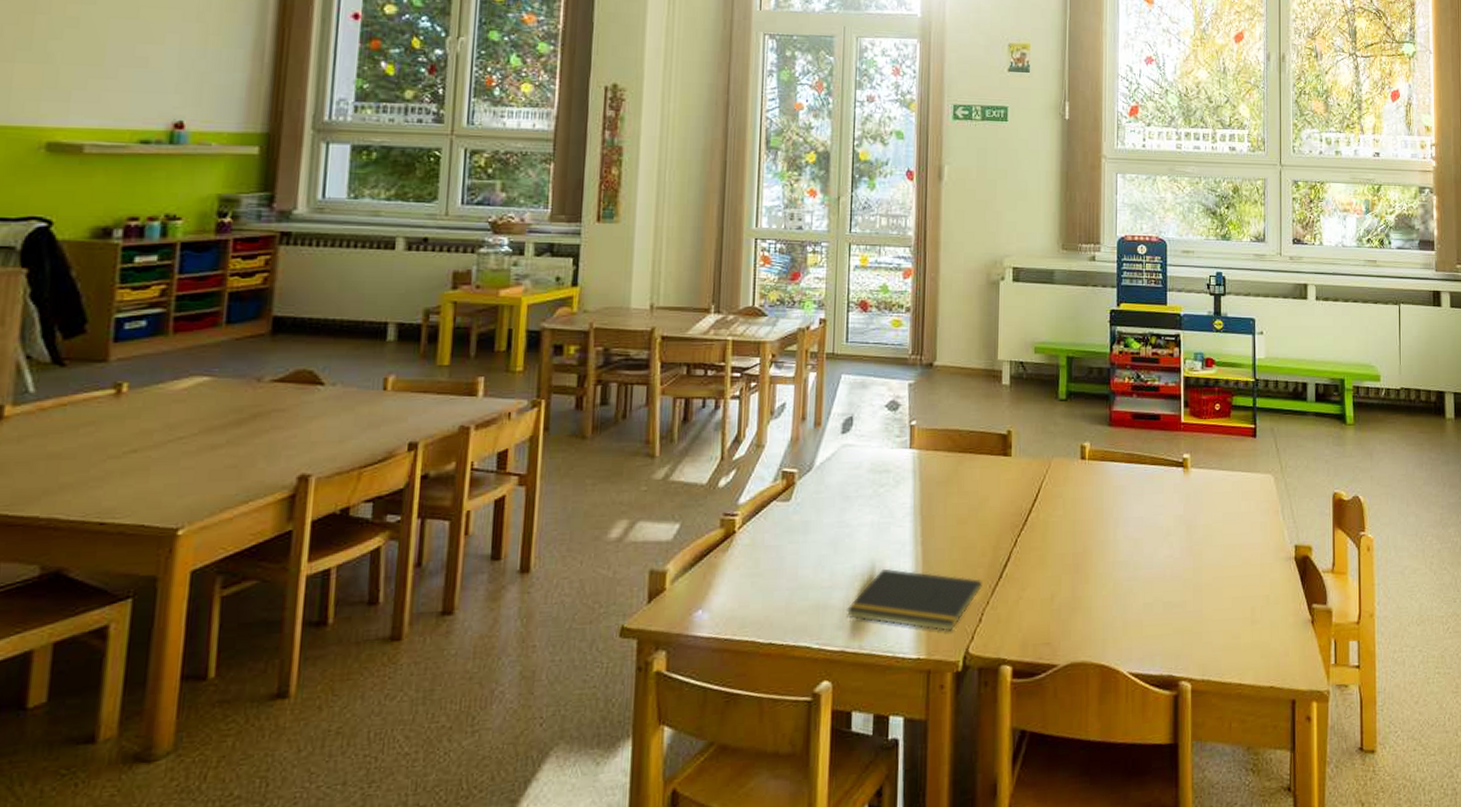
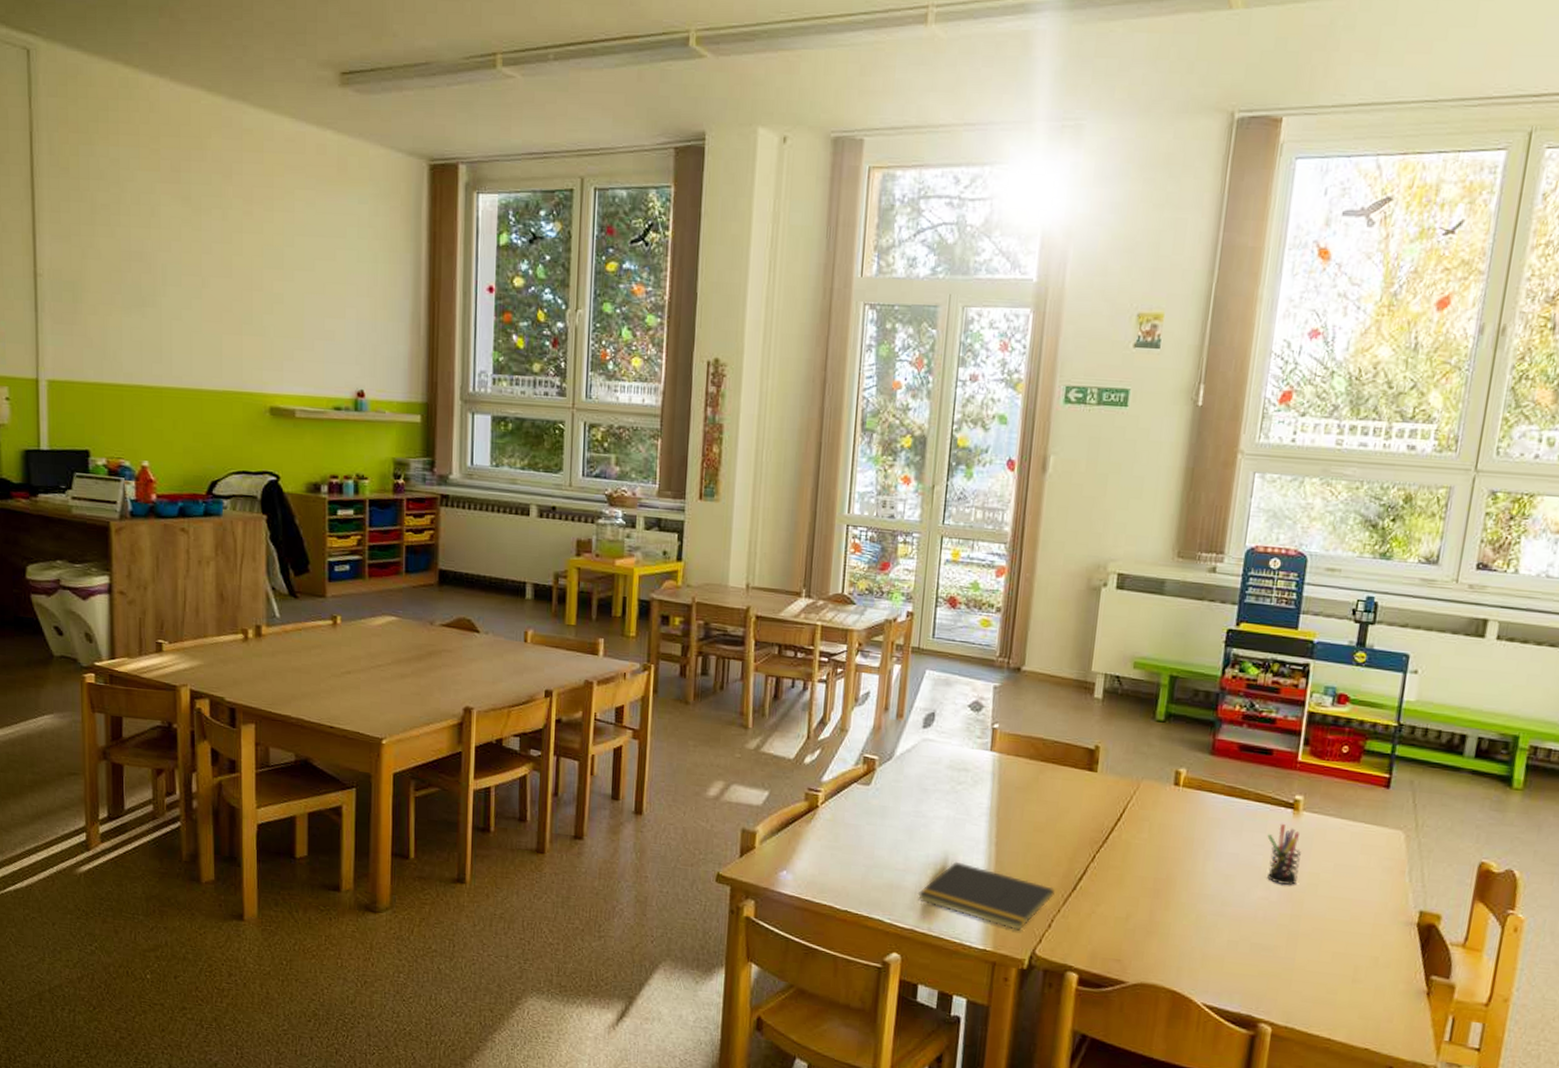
pen holder: none [1165,482,1194,541] -> present [1267,823,1301,885]

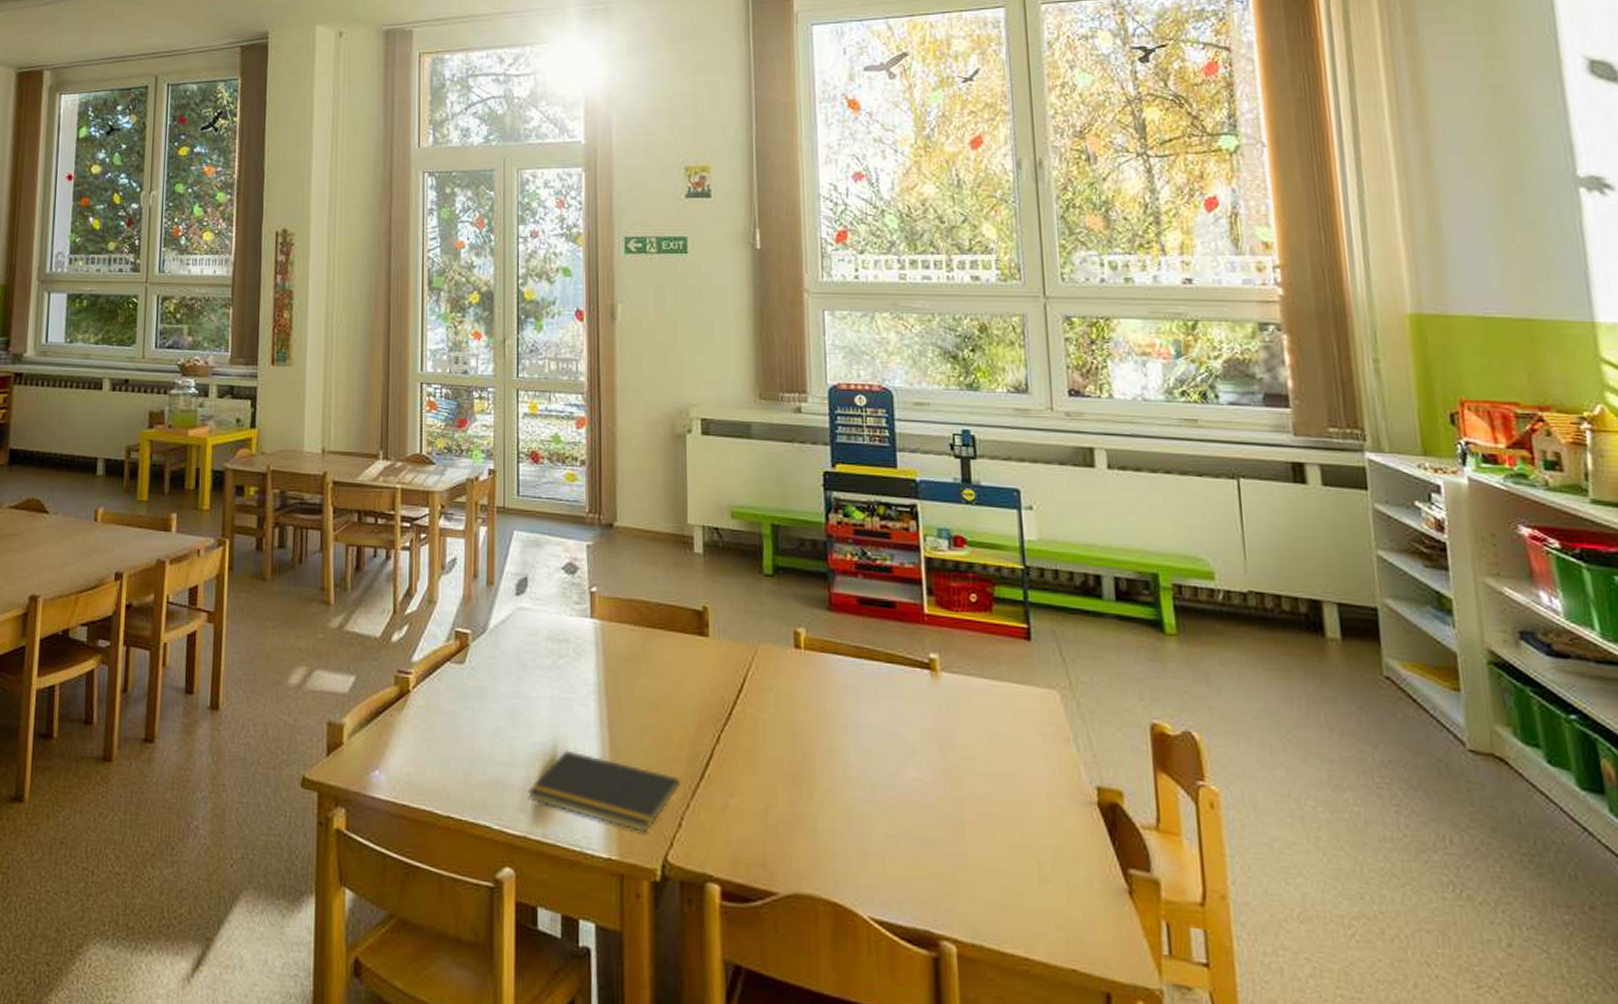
pen holder: present [1267,823,1301,885] -> none [907,687,950,762]

